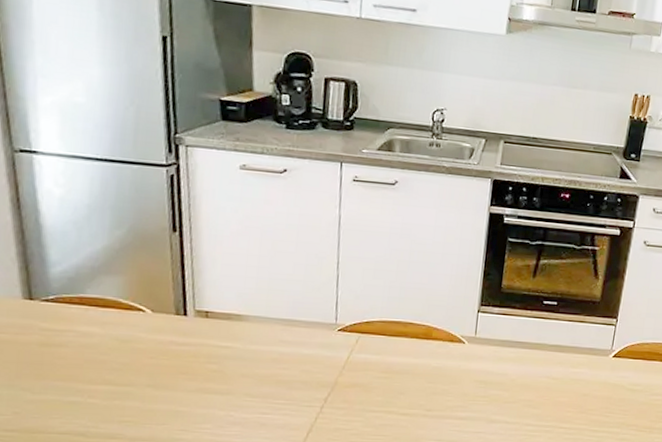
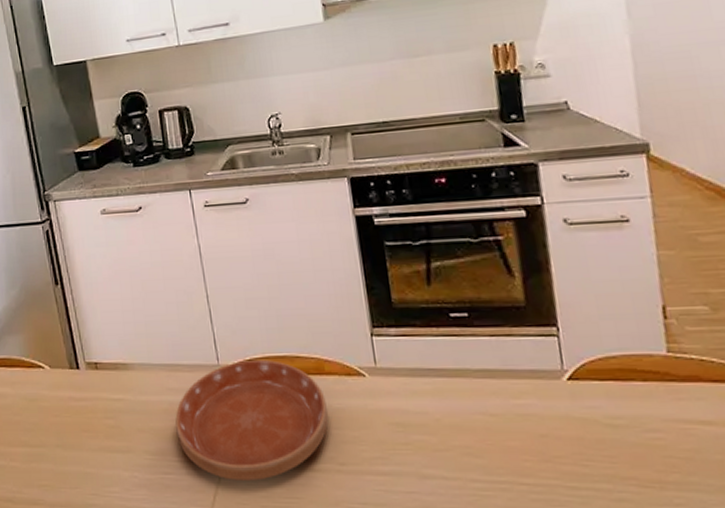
saucer: none [281,322,427,421] -> present [175,359,328,481]

